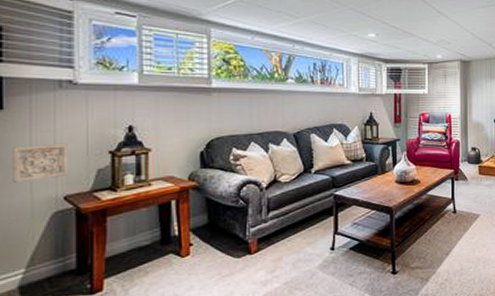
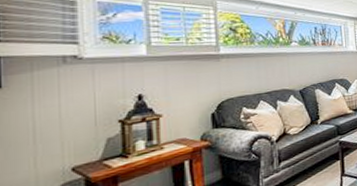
wall ornament: present [12,143,68,183] -> none [13,116,75,159]

